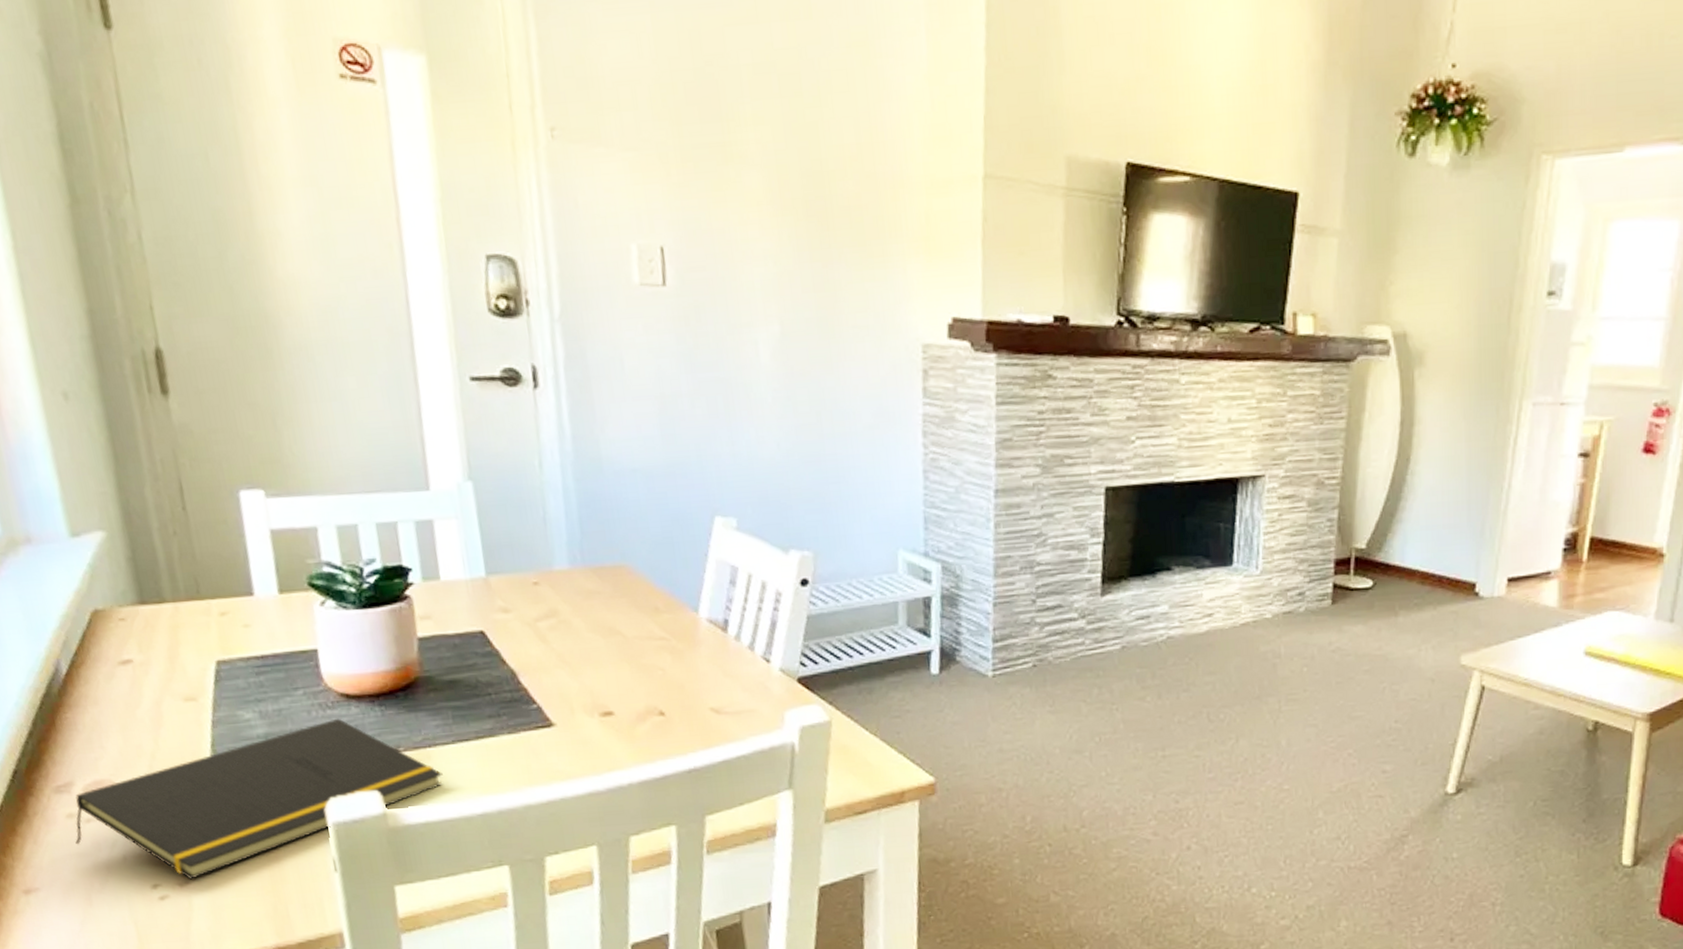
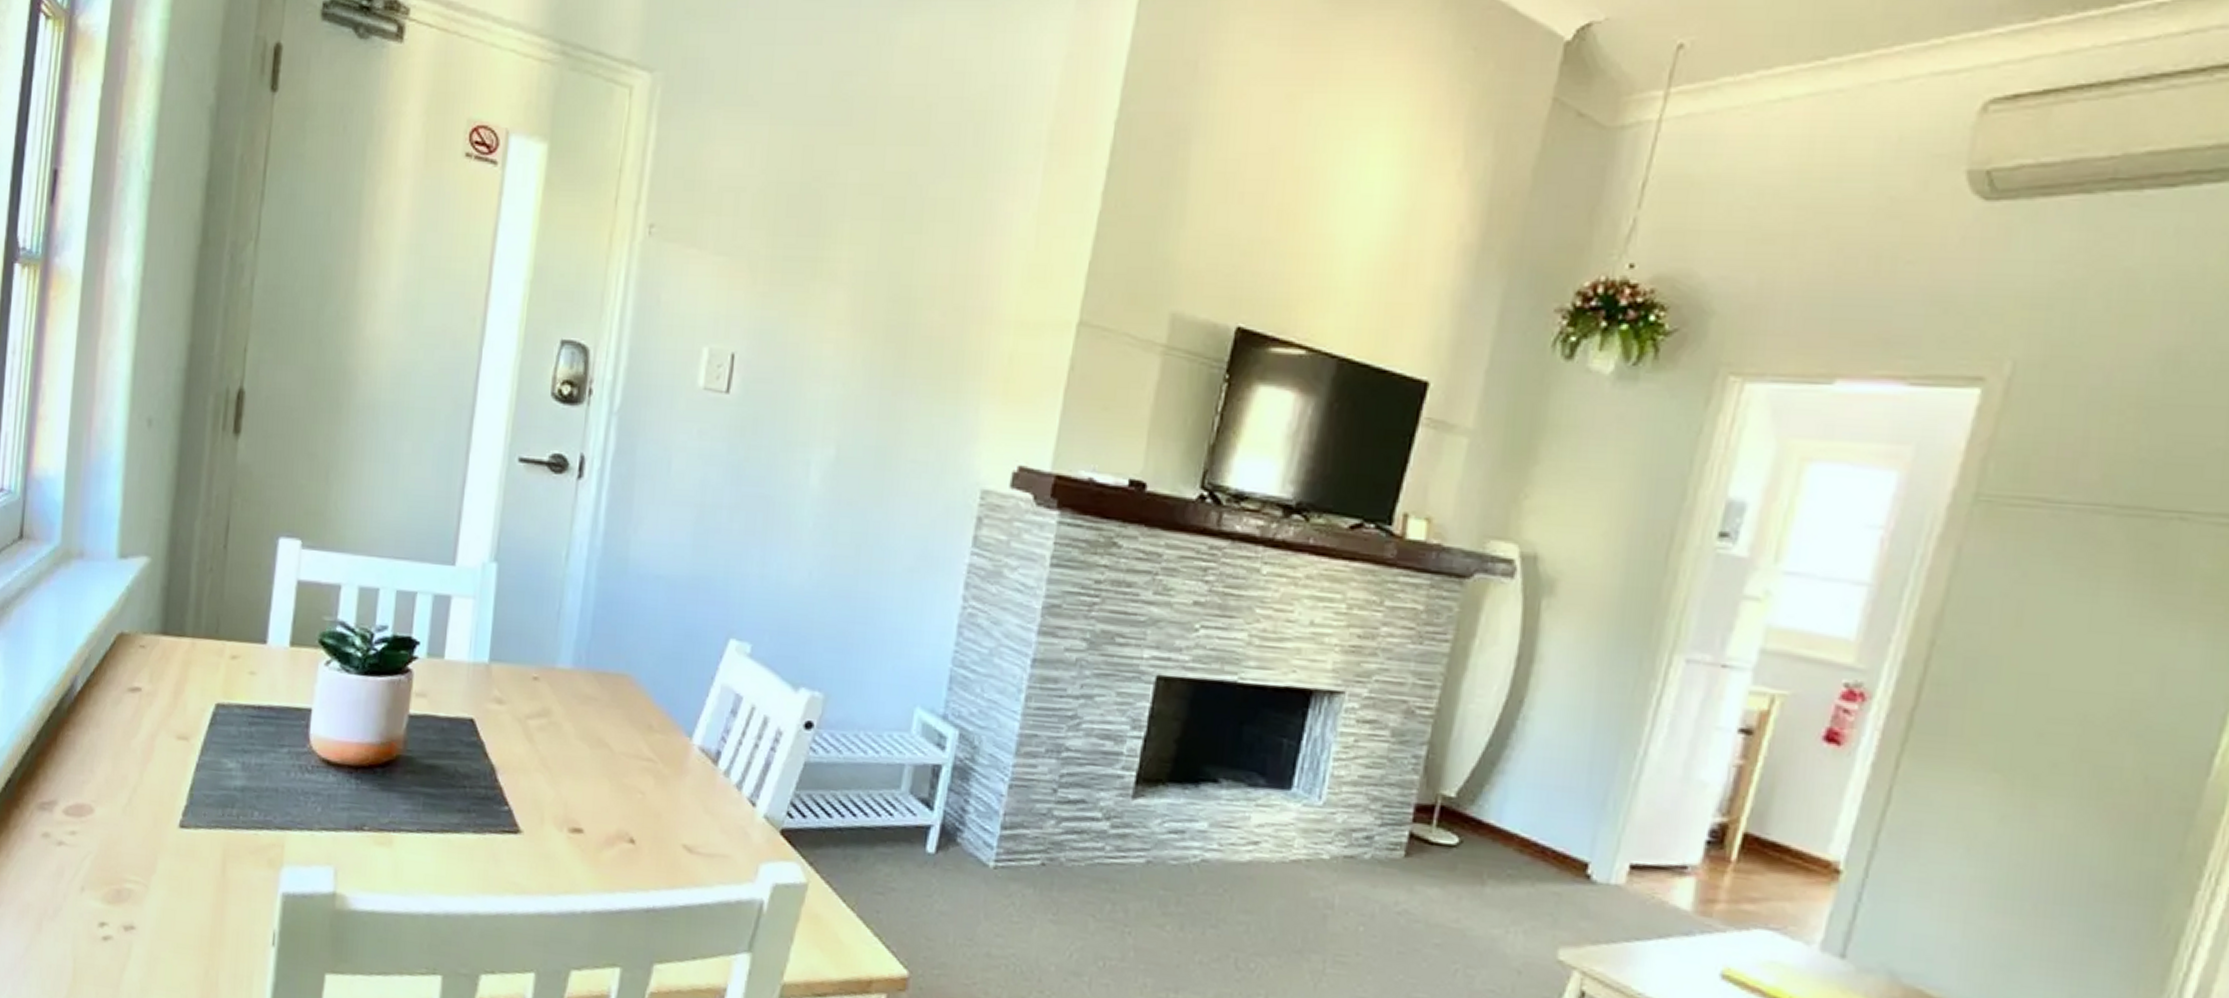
notepad: present [75,718,443,880] -> none [43,783,400,925]

